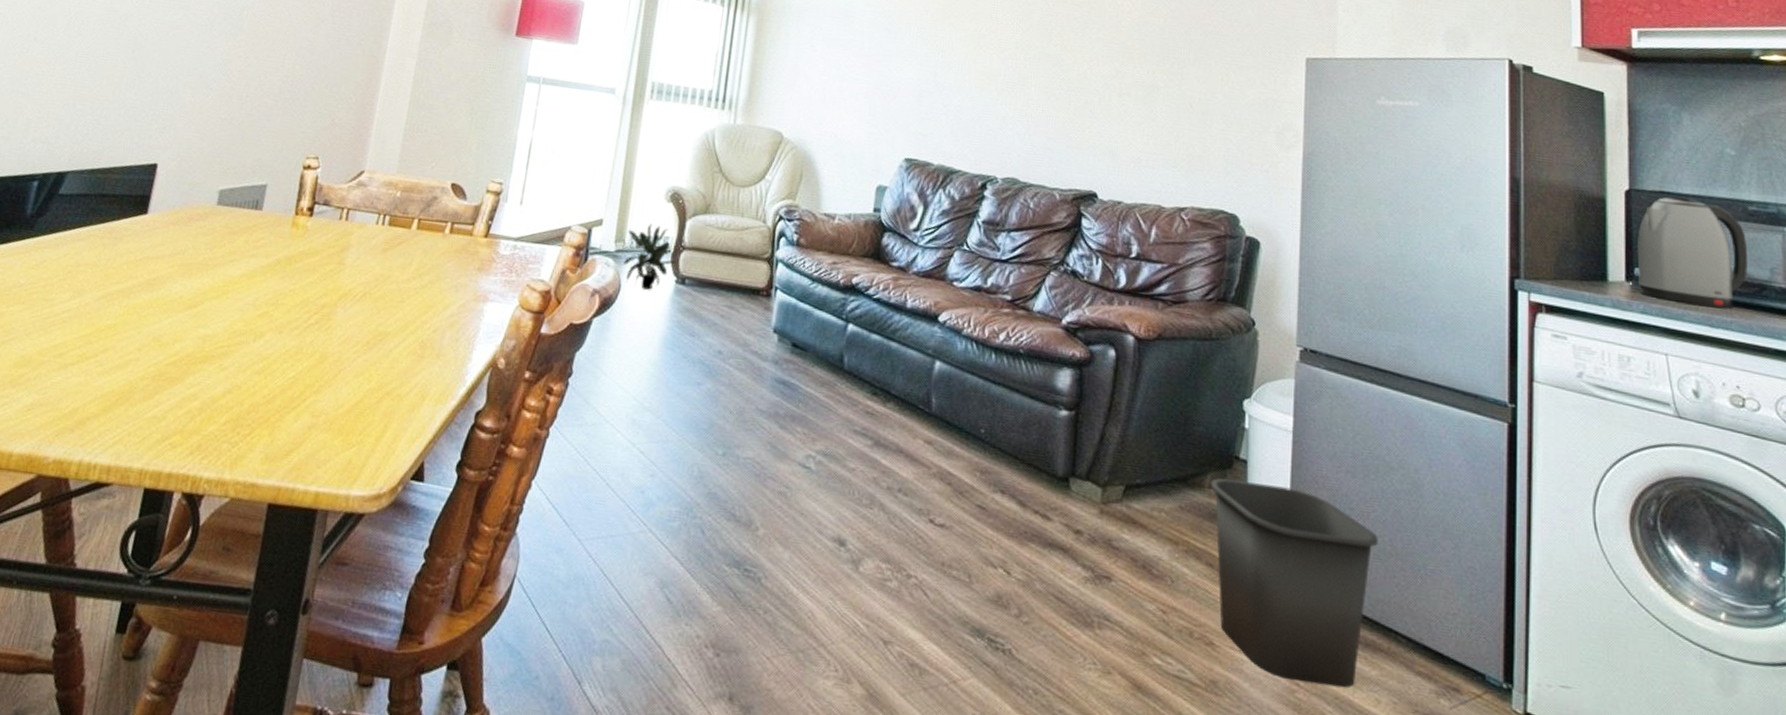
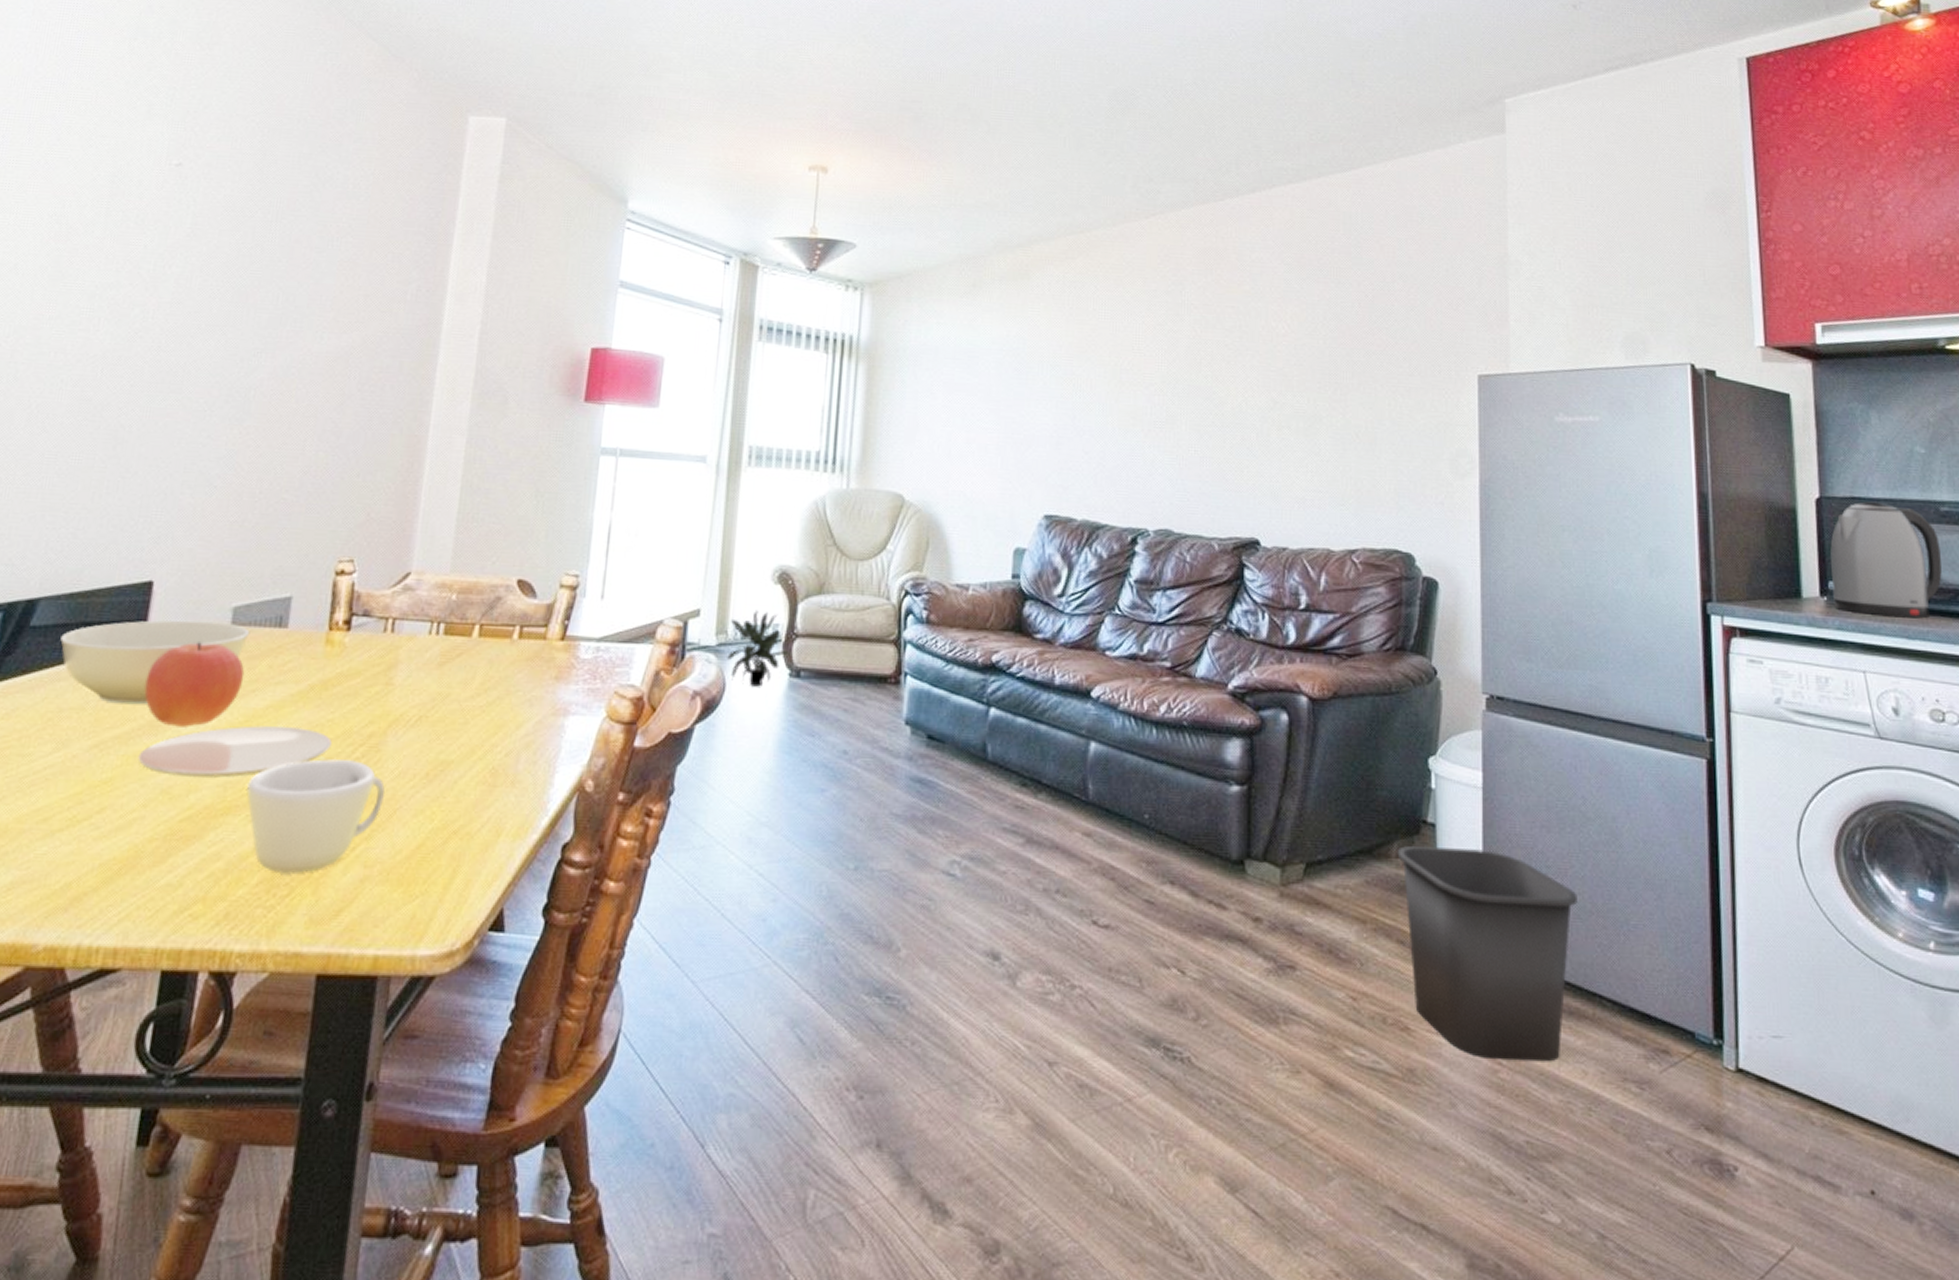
bowl: none [82,196,232,264] -> present [60,620,250,703]
plate: none [136,290,292,332] -> present [137,725,332,778]
fruit: none [145,217,225,288] -> present [144,642,245,728]
mug: none [221,322,333,417] -> present [246,759,385,875]

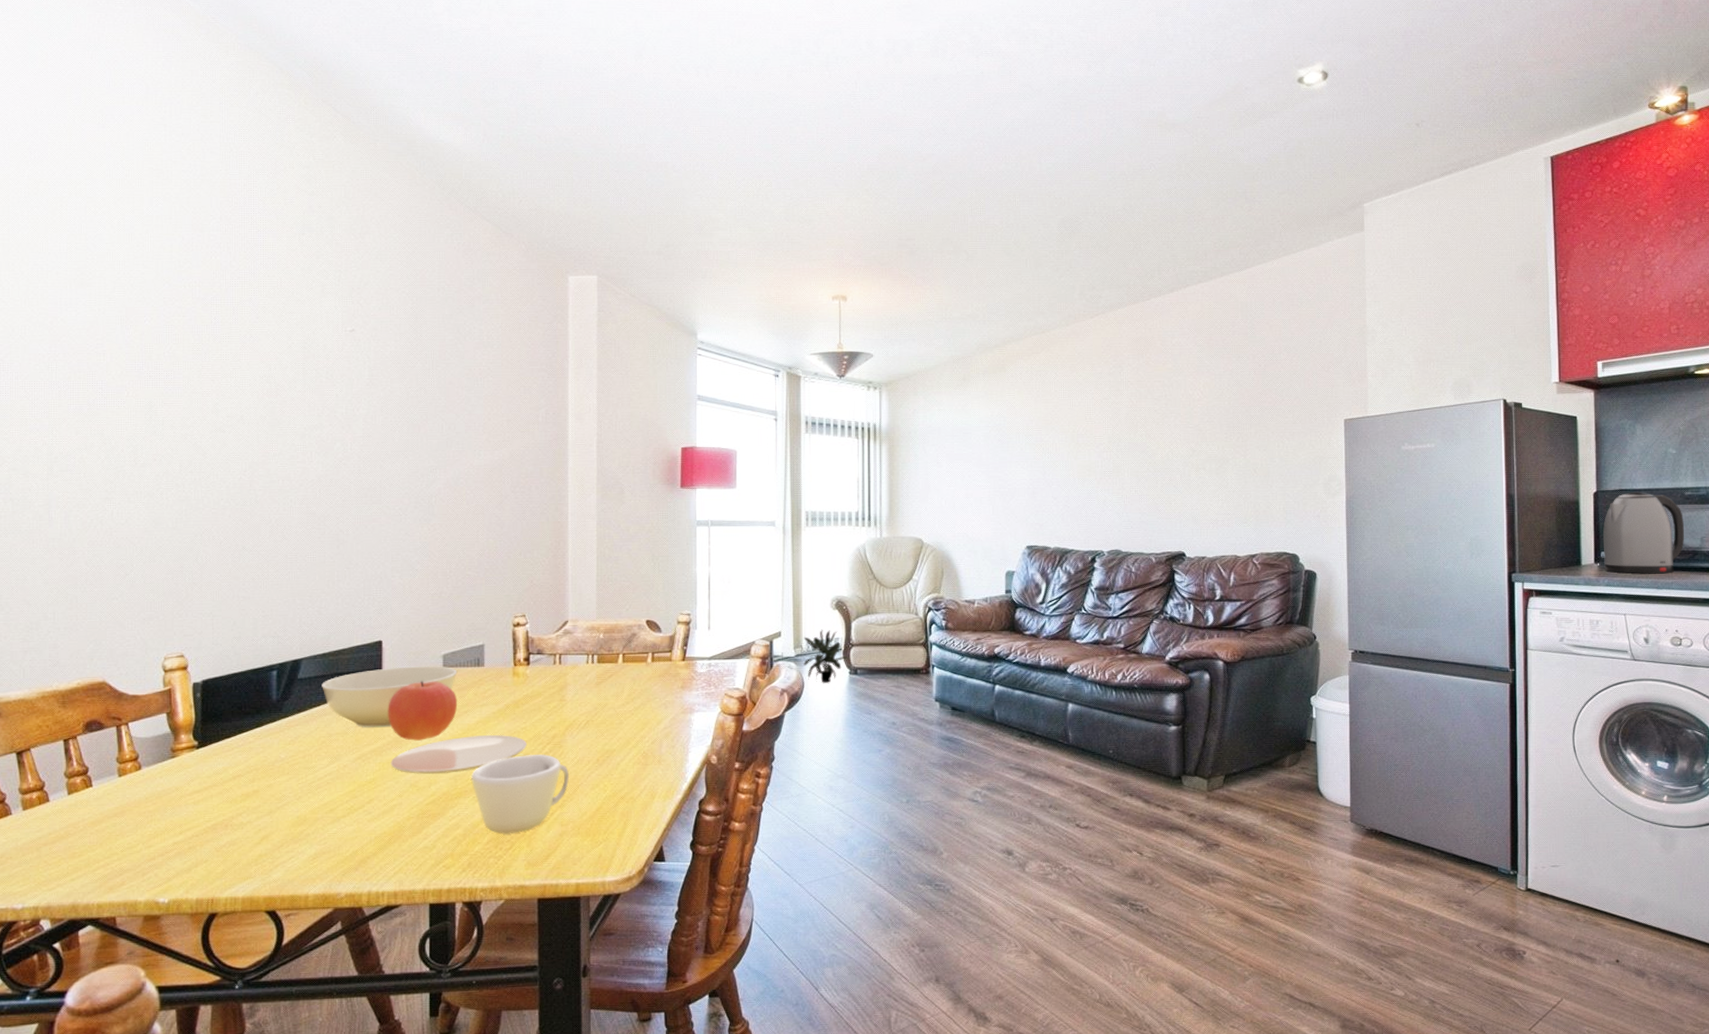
waste bin: present [1397,846,1578,1062] -> none [1289,757,1417,894]

